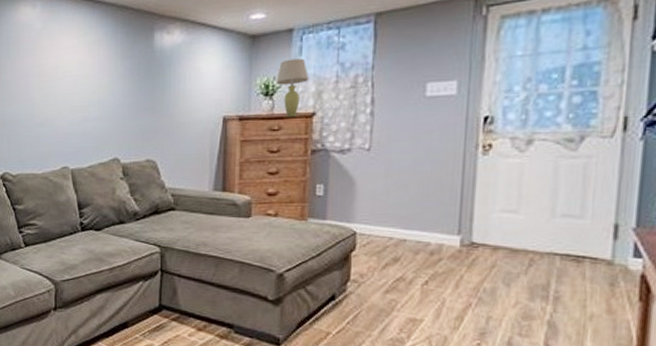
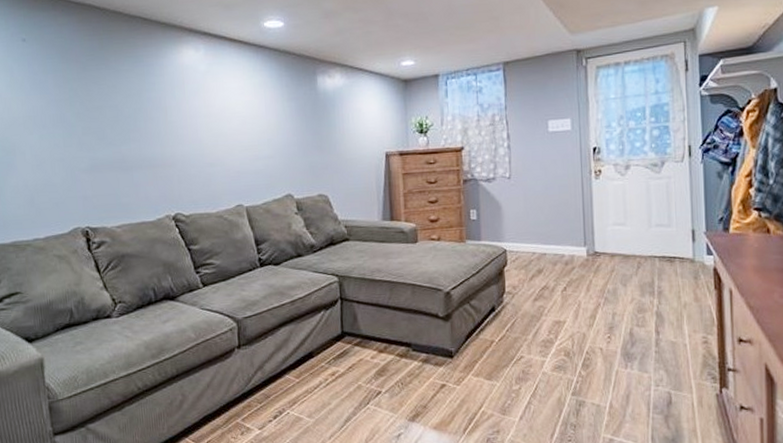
table lamp: present [276,58,309,118] -> none [428,100,455,152]

